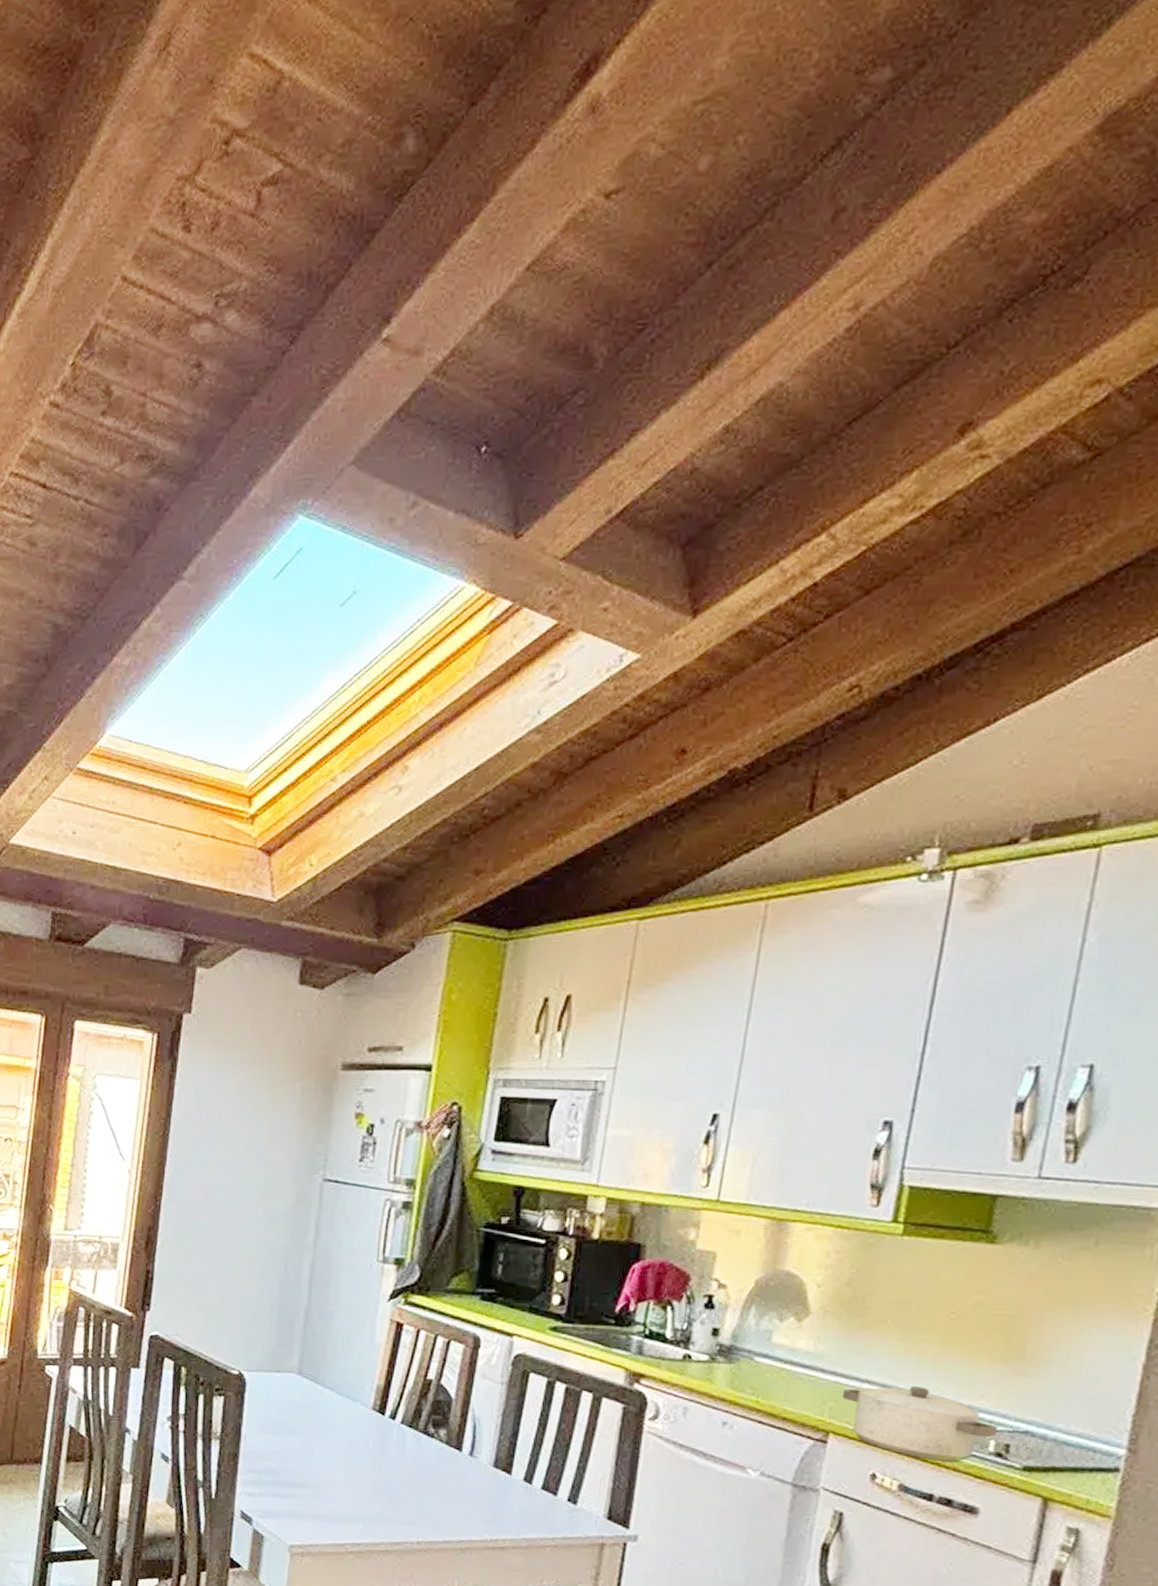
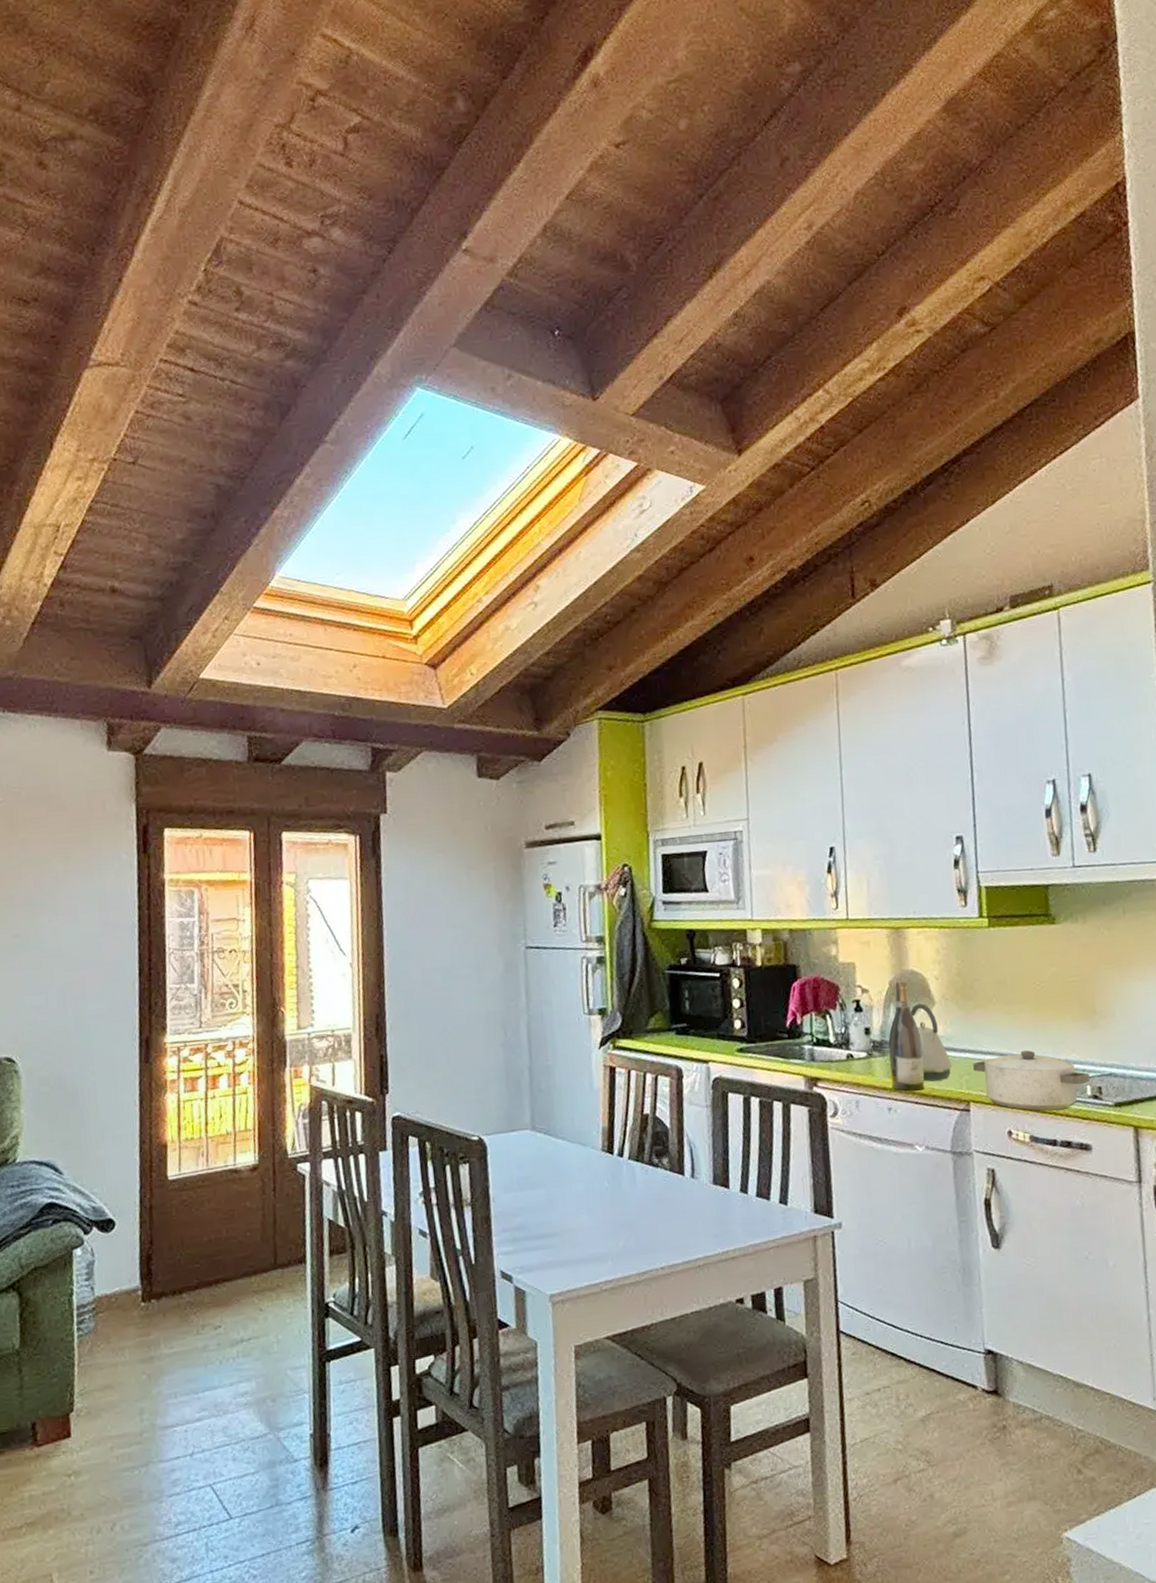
wine bottle: none [732,1281,784,1409] -> present [888,980,925,1092]
kettle: none [774,1311,817,1403] -> present [910,1003,953,1082]

